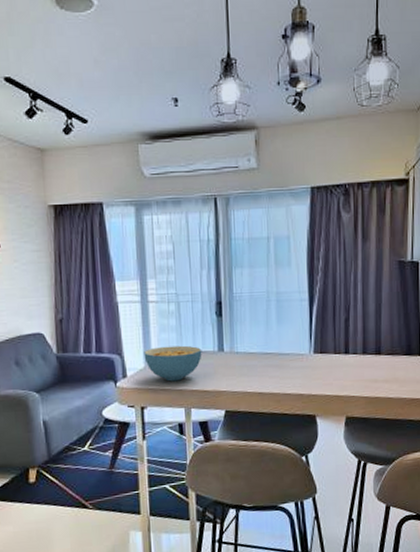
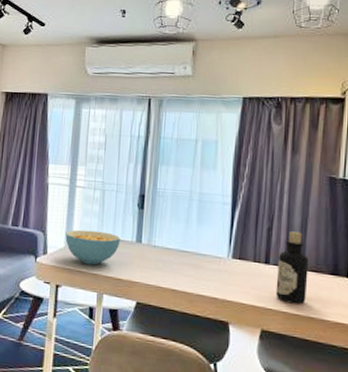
bottle: none [356,318,385,388] -> present [275,231,309,304]

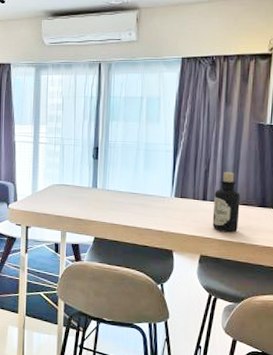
cereal bowl: present [65,229,121,265] -> none [32,179,79,209]

